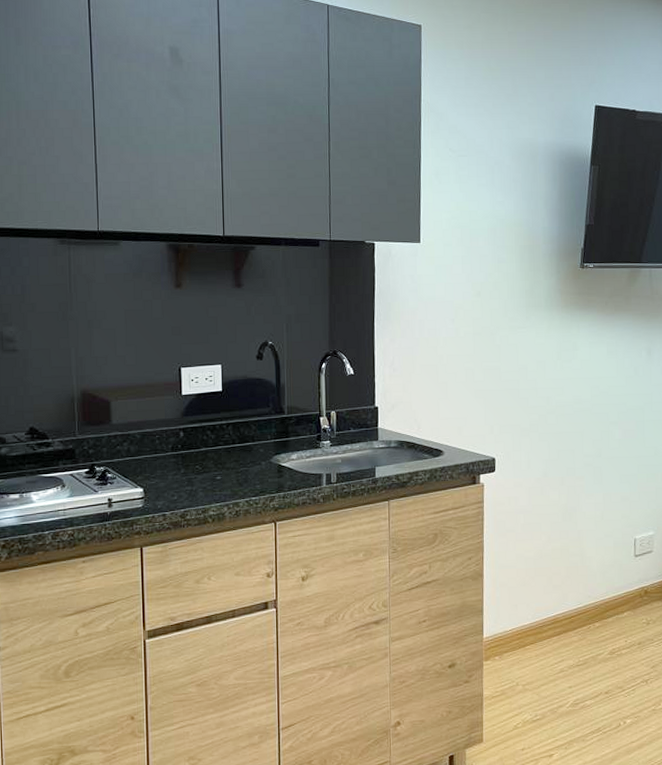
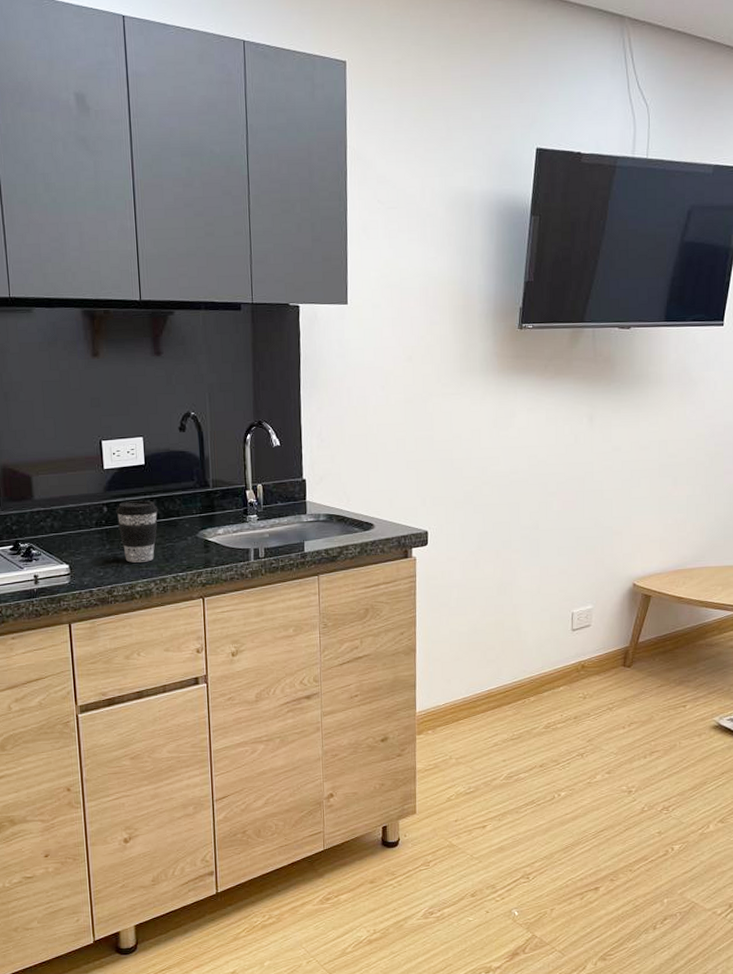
coffee cup: none [192,426,234,487] -> present [116,500,158,563]

